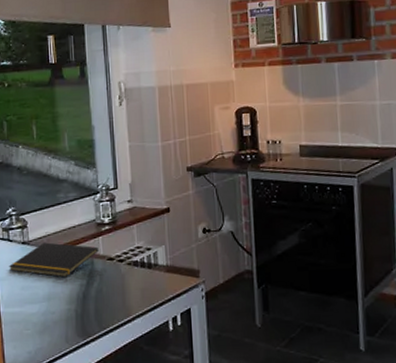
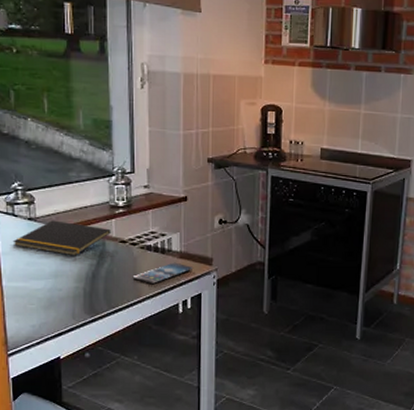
smartphone: none [121,277,181,301] -> present [132,262,194,284]

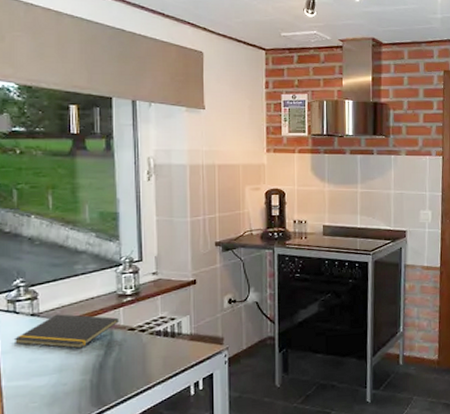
smartphone: present [132,262,194,284] -> none [142,345,205,369]

